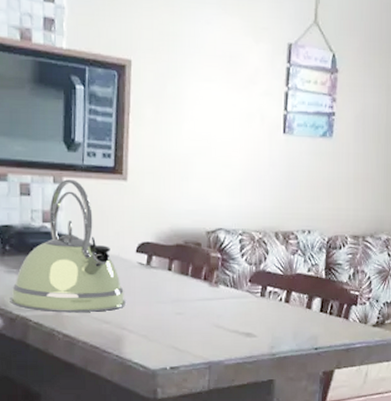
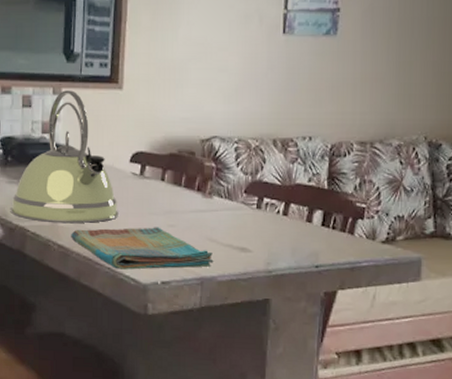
dish towel: none [76,315,221,356] -> present [71,227,214,270]

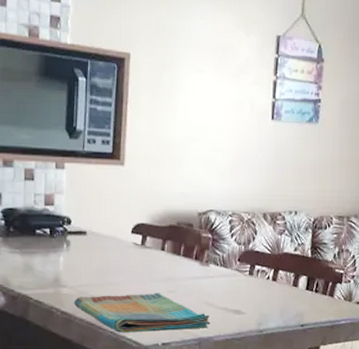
kettle: present [10,90,118,223] -> none [12,165,121,290]

